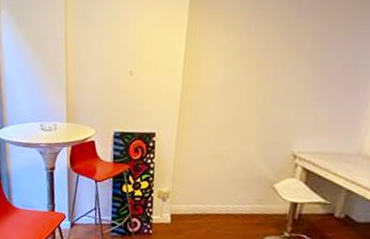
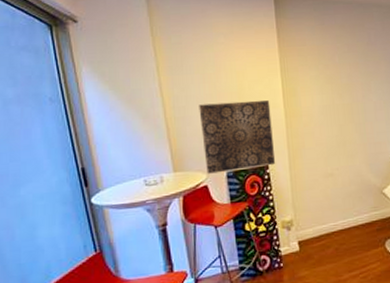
wall art: none [96,60,169,134] -> present [199,100,276,174]

